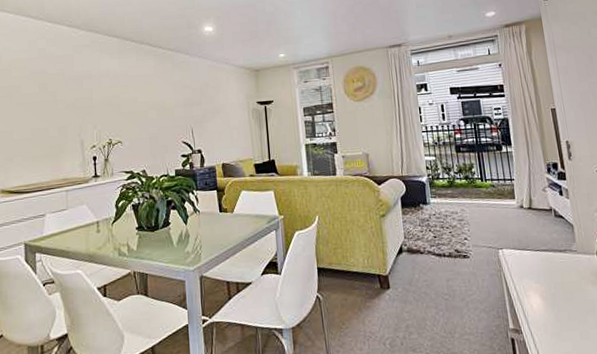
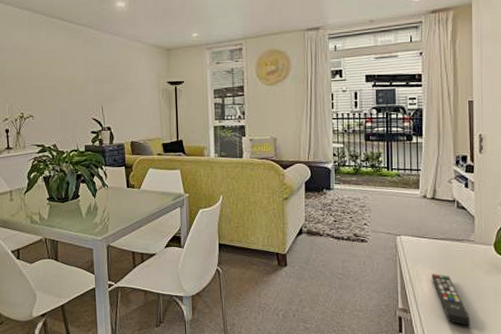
remote control: none [539,288,586,344] -> present [432,274,471,325]

